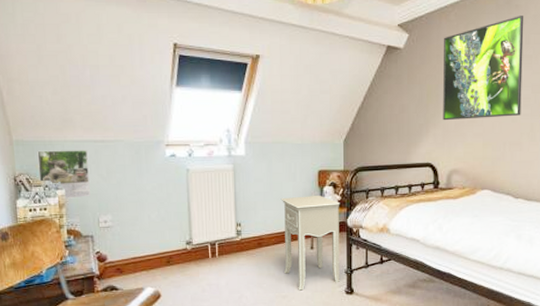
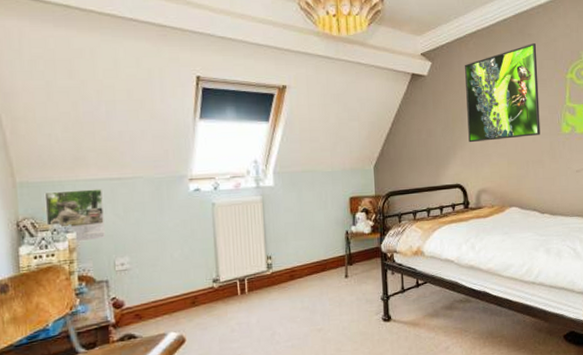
nightstand: present [280,195,340,291] -> none [312,221,376,322]

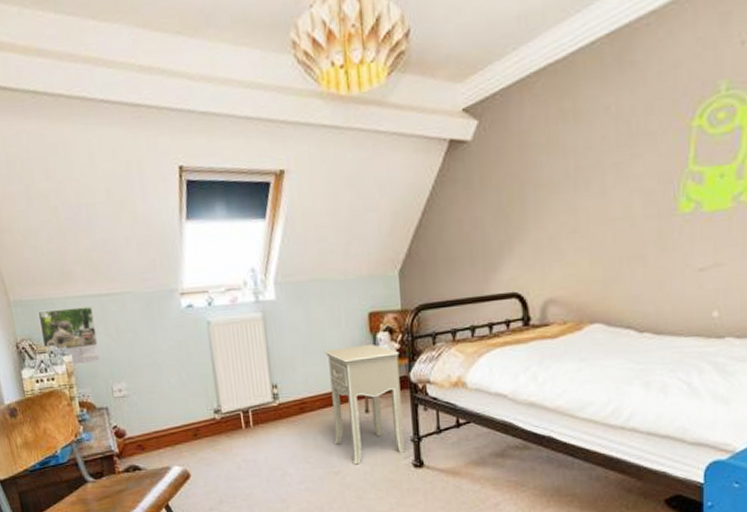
nightstand: none [312,221,376,322] -> present [323,343,405,465]
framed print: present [465,42,541,143] -> none [528,74,644,234]

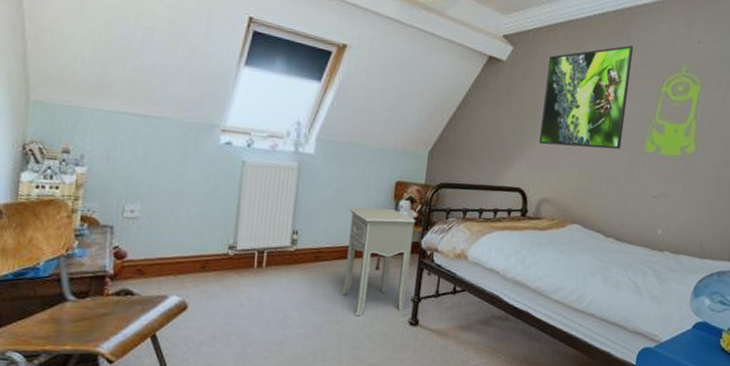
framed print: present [37,306,101,366] -> none [56,116,123,180]
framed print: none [528,74,644,234] -> present [539,45,633,149]

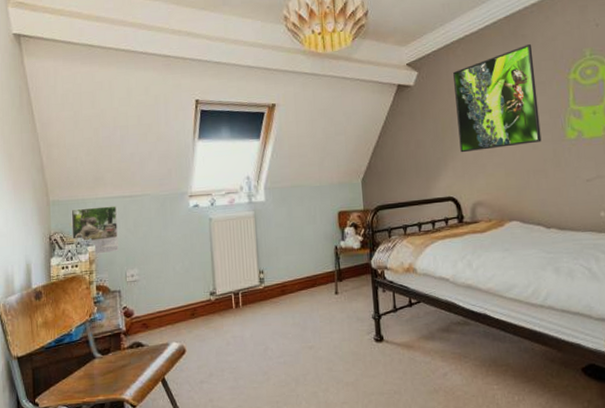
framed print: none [56,116,123,180] -> present [71,206,119,255]
nightstand: present [340,207,416,317] -> none [302,236,368,340]

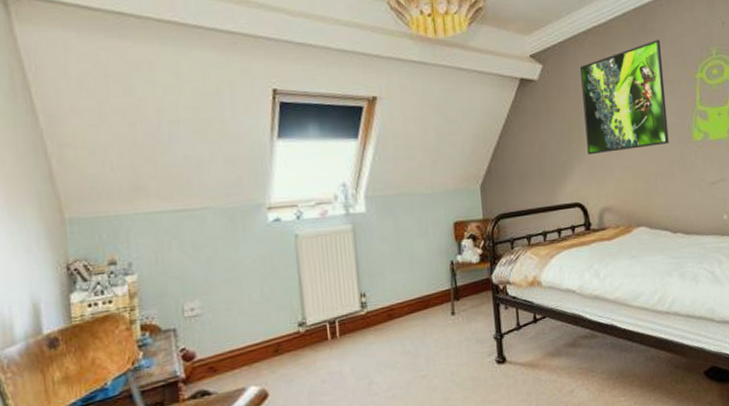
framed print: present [71,206,119,255] -> none [98,222,171,286]

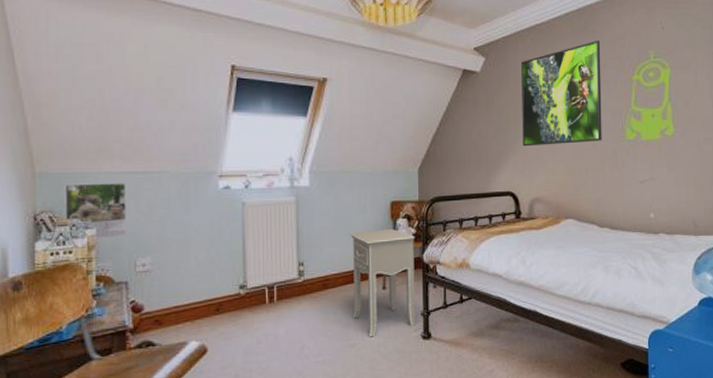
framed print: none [98,222,171,286] -> present [64,183,127,239]
nightstand: none [412,250,489,367] -> present [349,228,415,338]

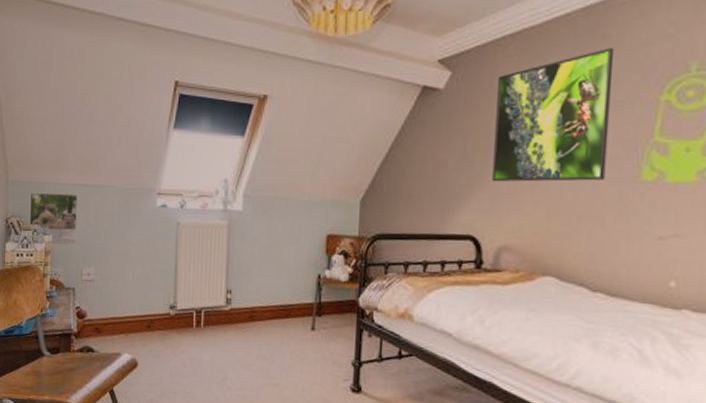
nightstand: present [349,228,415,338] -> none [277,264,351,380]

